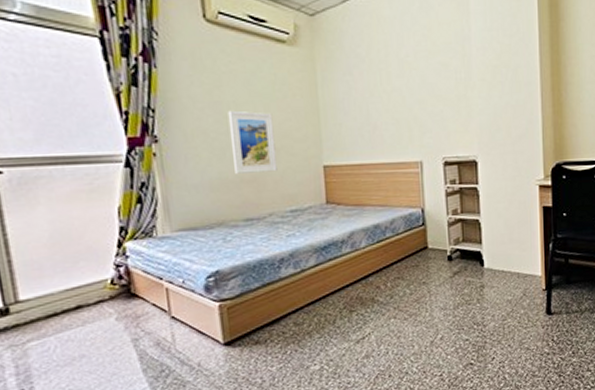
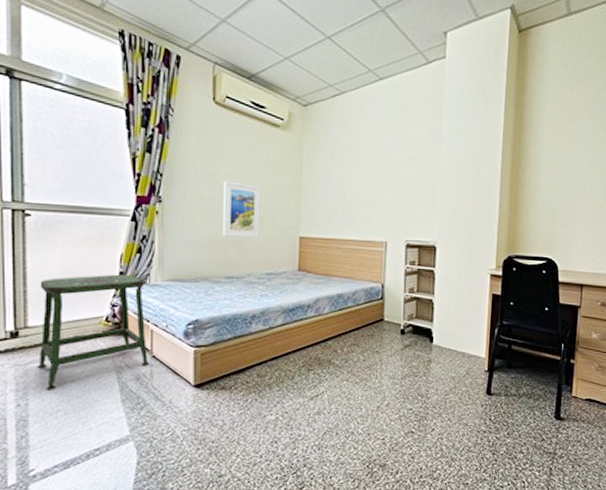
stool: none [26,228,169,370] -> present [36,274,149,390]

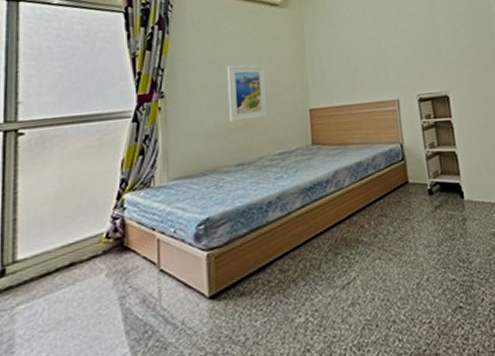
stool: present [36,274,149,390] -> none [25,180,156,336]

